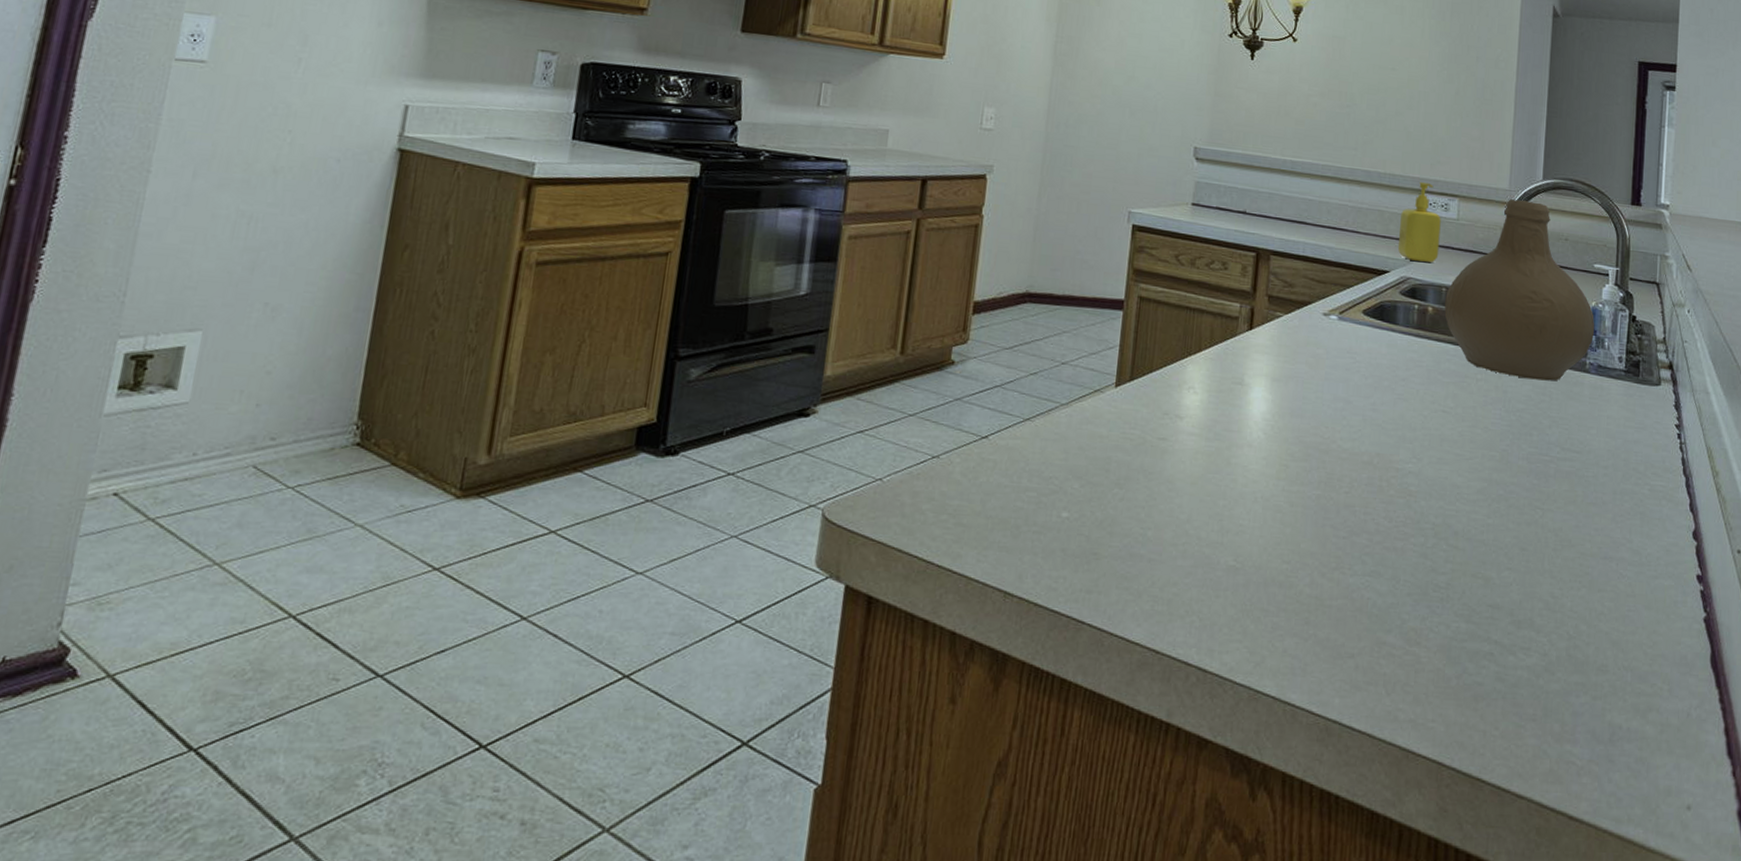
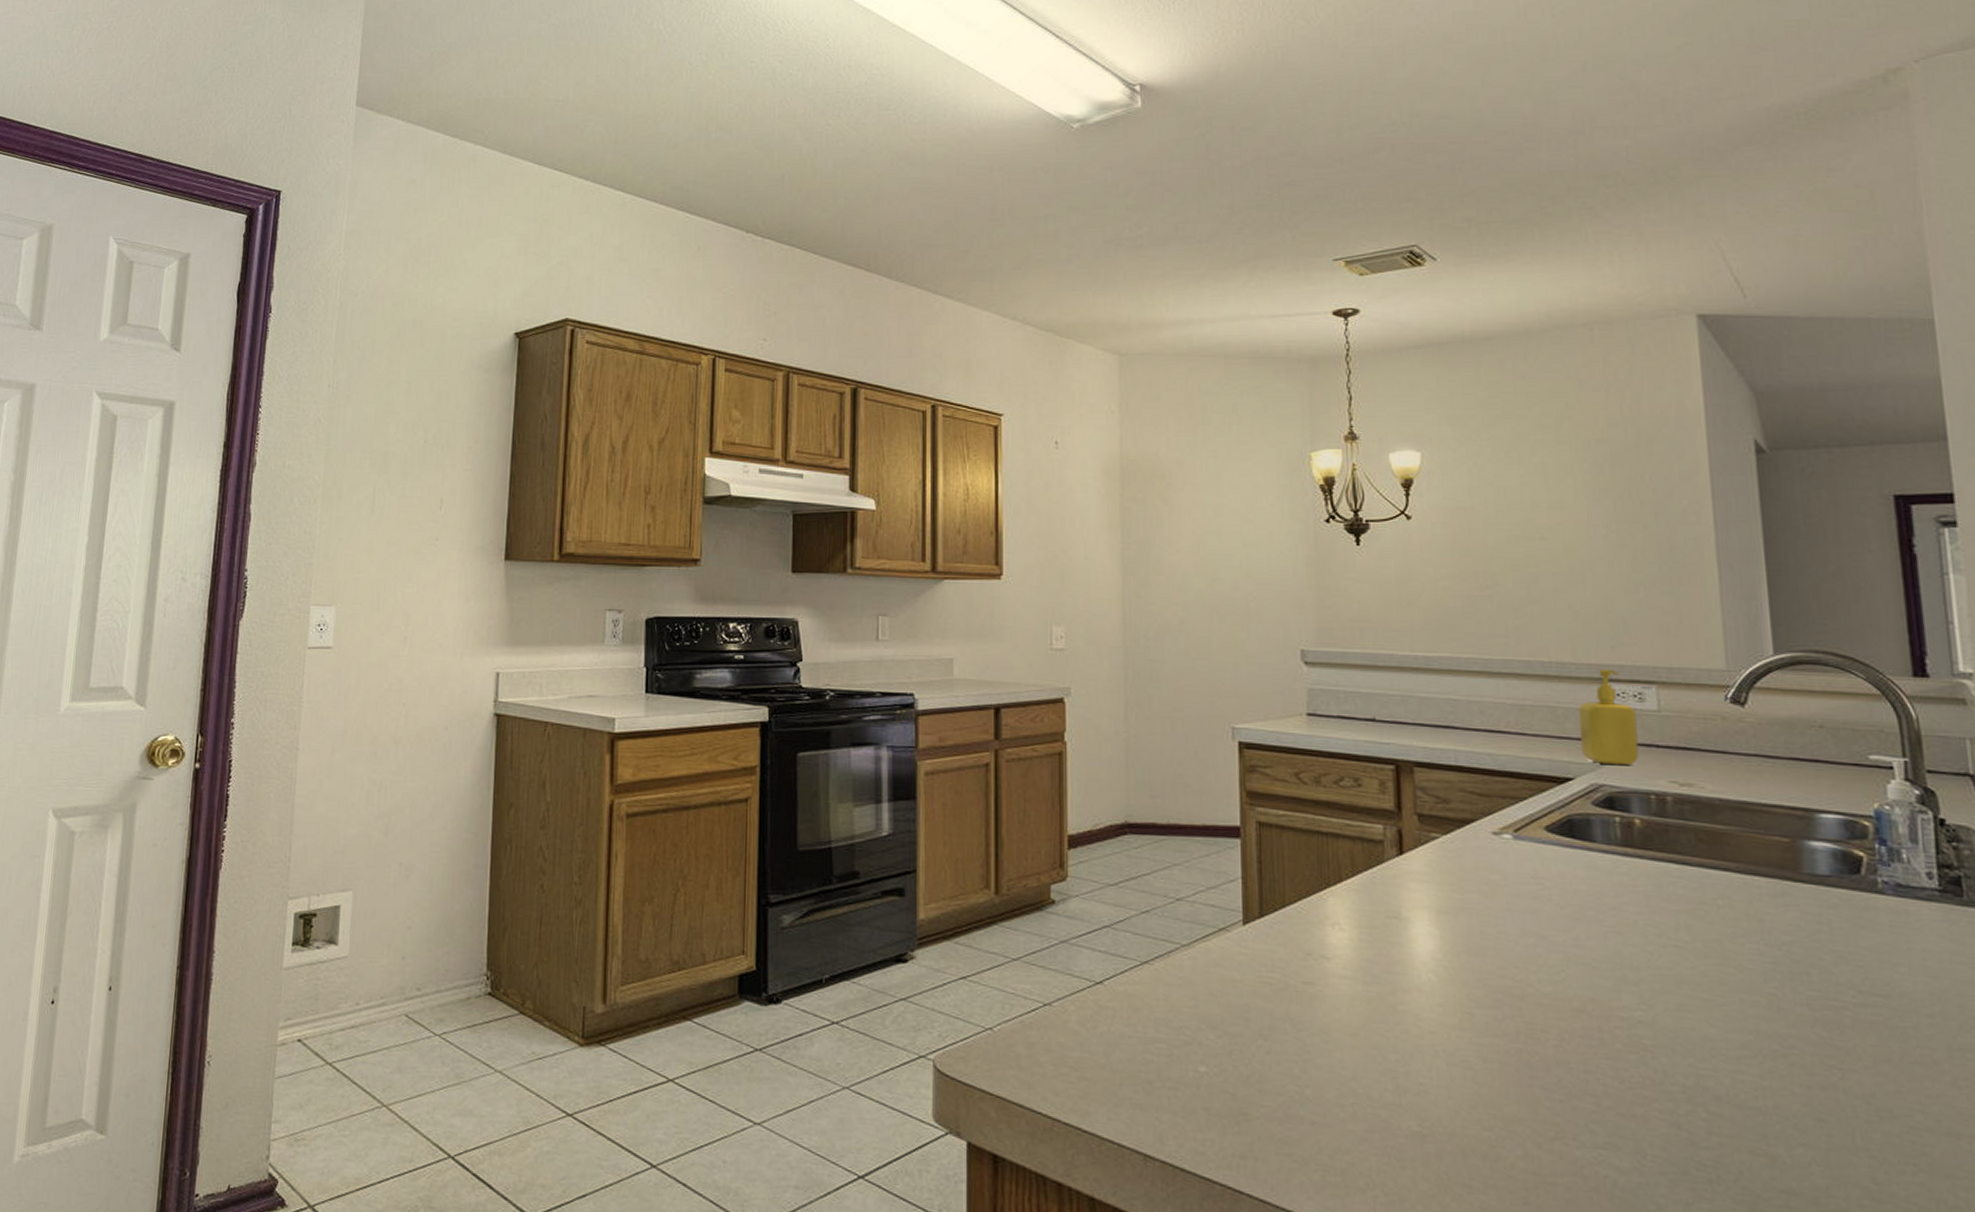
ceramic jug: present [1444,198,1595,381] -> none [1656,680,1884,906]

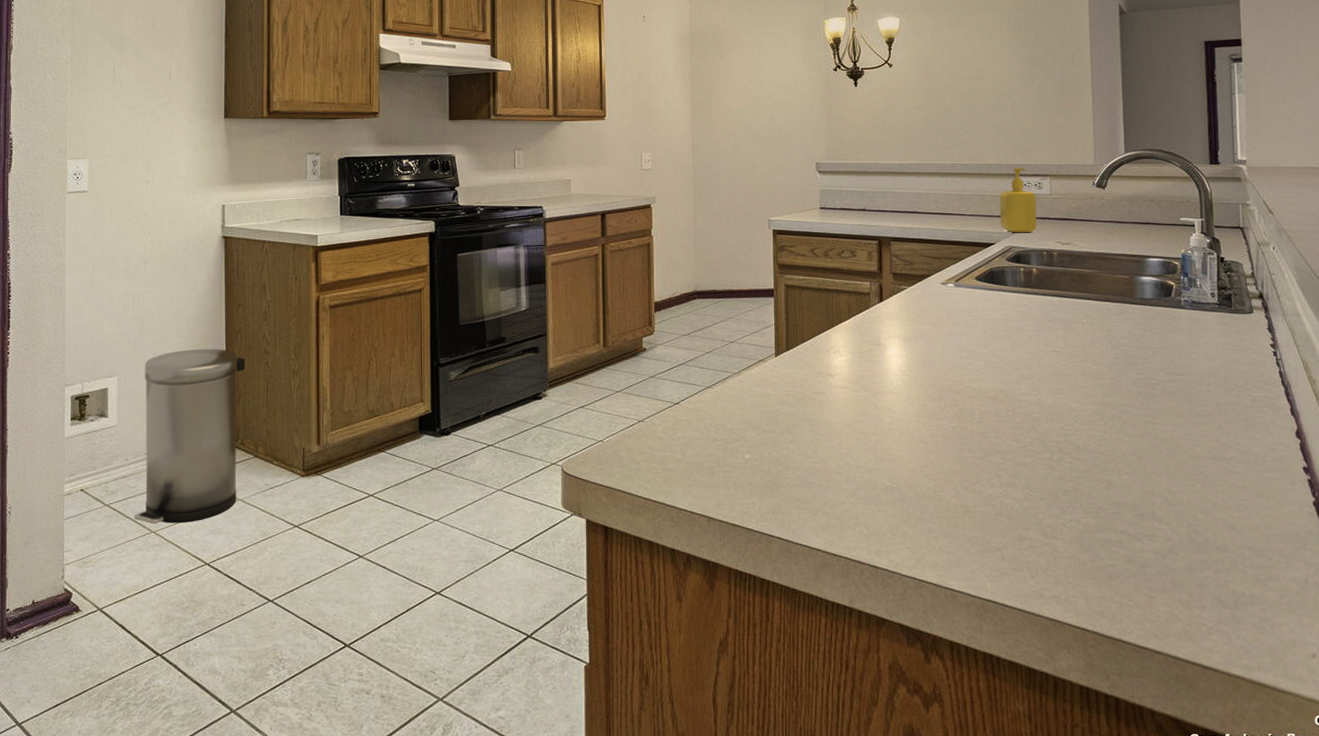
pedal bin: none [362,861,515,1097] -> present [134,348,246,524]

